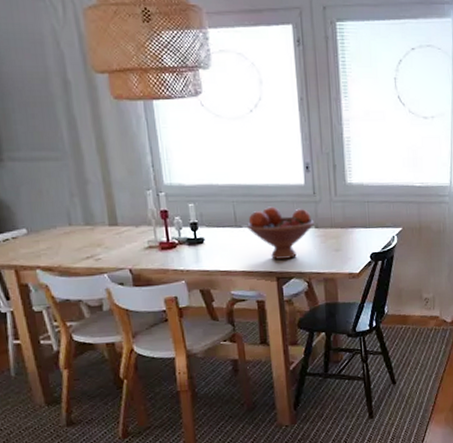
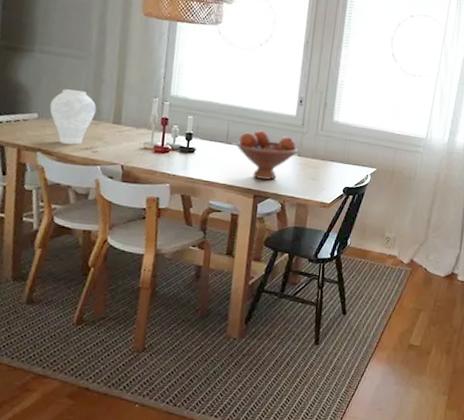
vase: none [36,196,88,256] -> present [49,89,97,145]

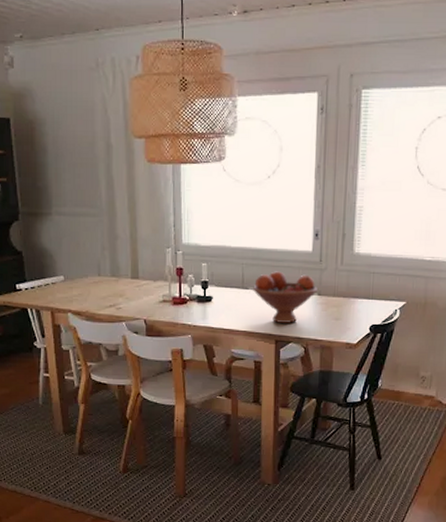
vase: present [49,89,97,145] -> none [73,249,115,303]

